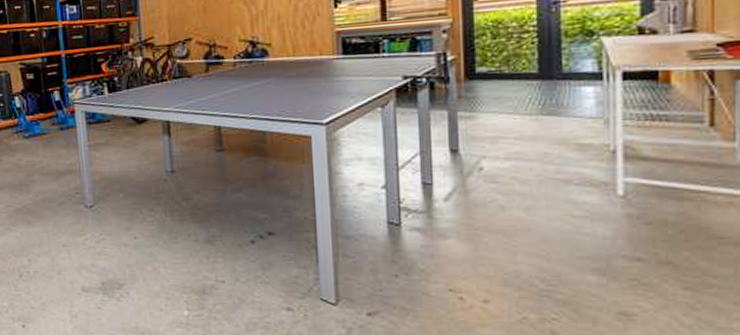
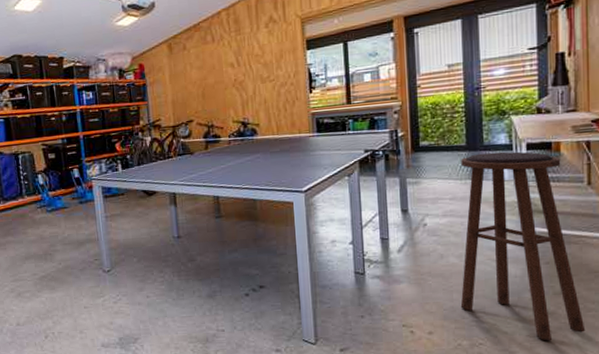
stool: none [527,81,703,322] -> present [460,151,586,341]

